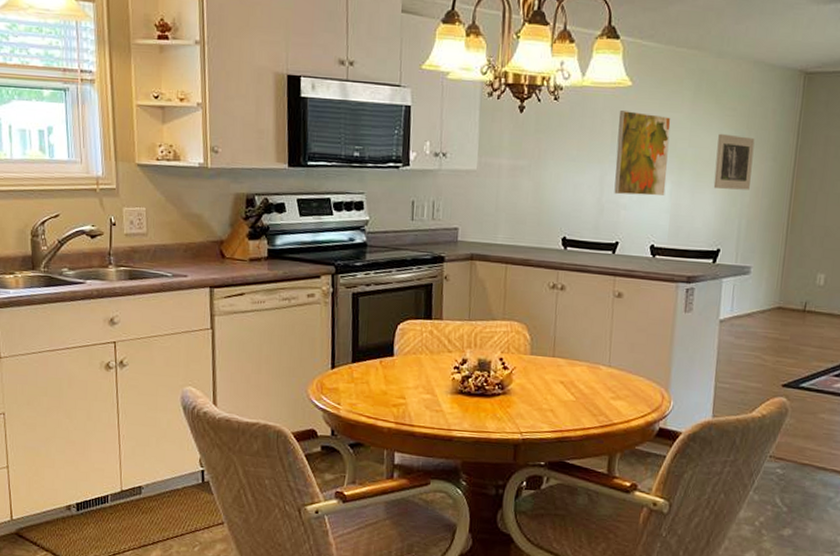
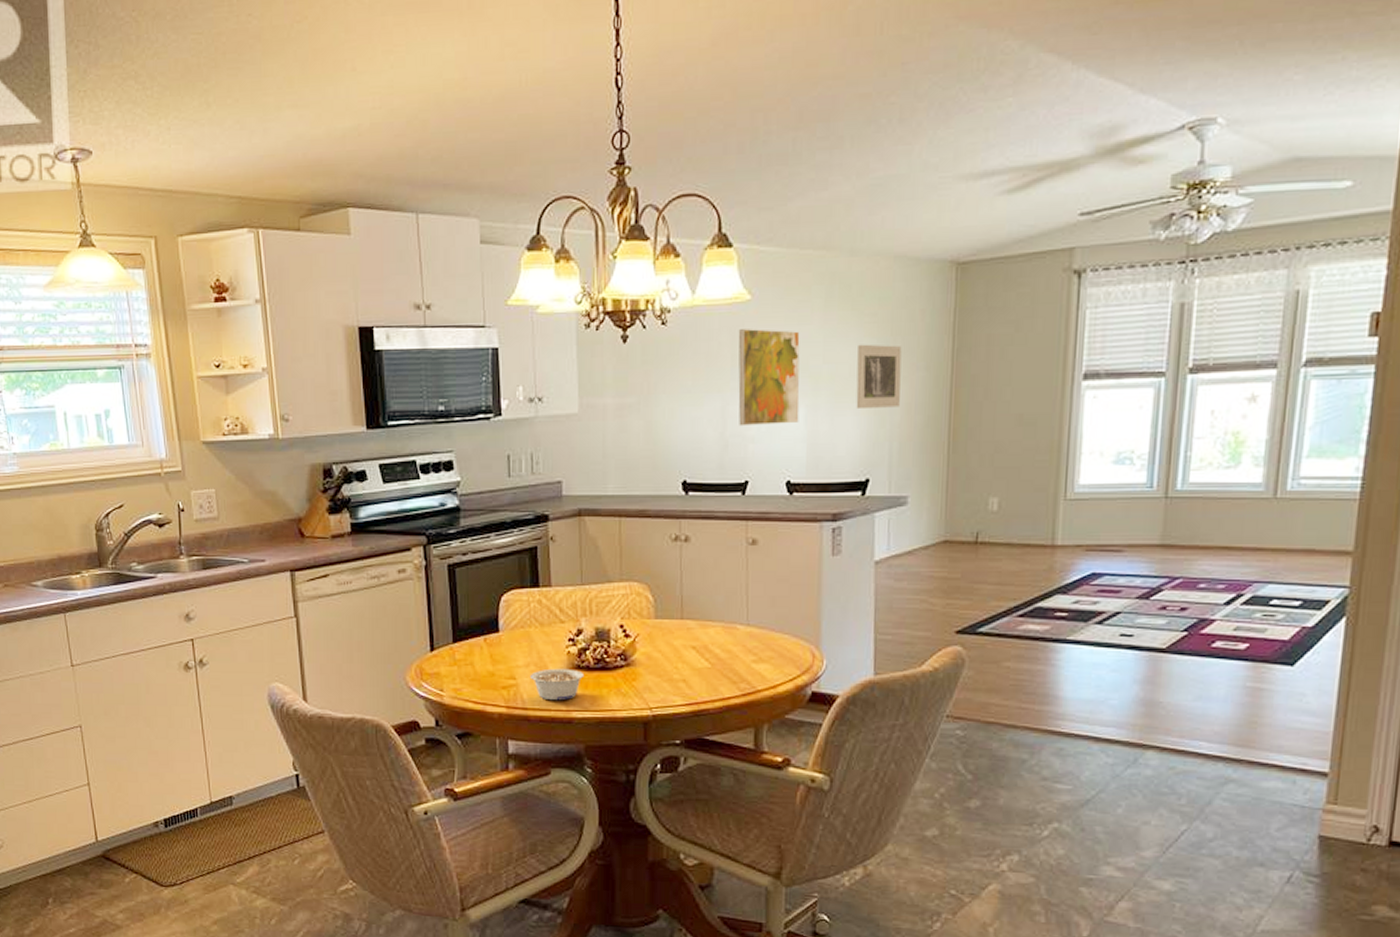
legume: none [417,391,466,421] -> present [529,668,585,701]

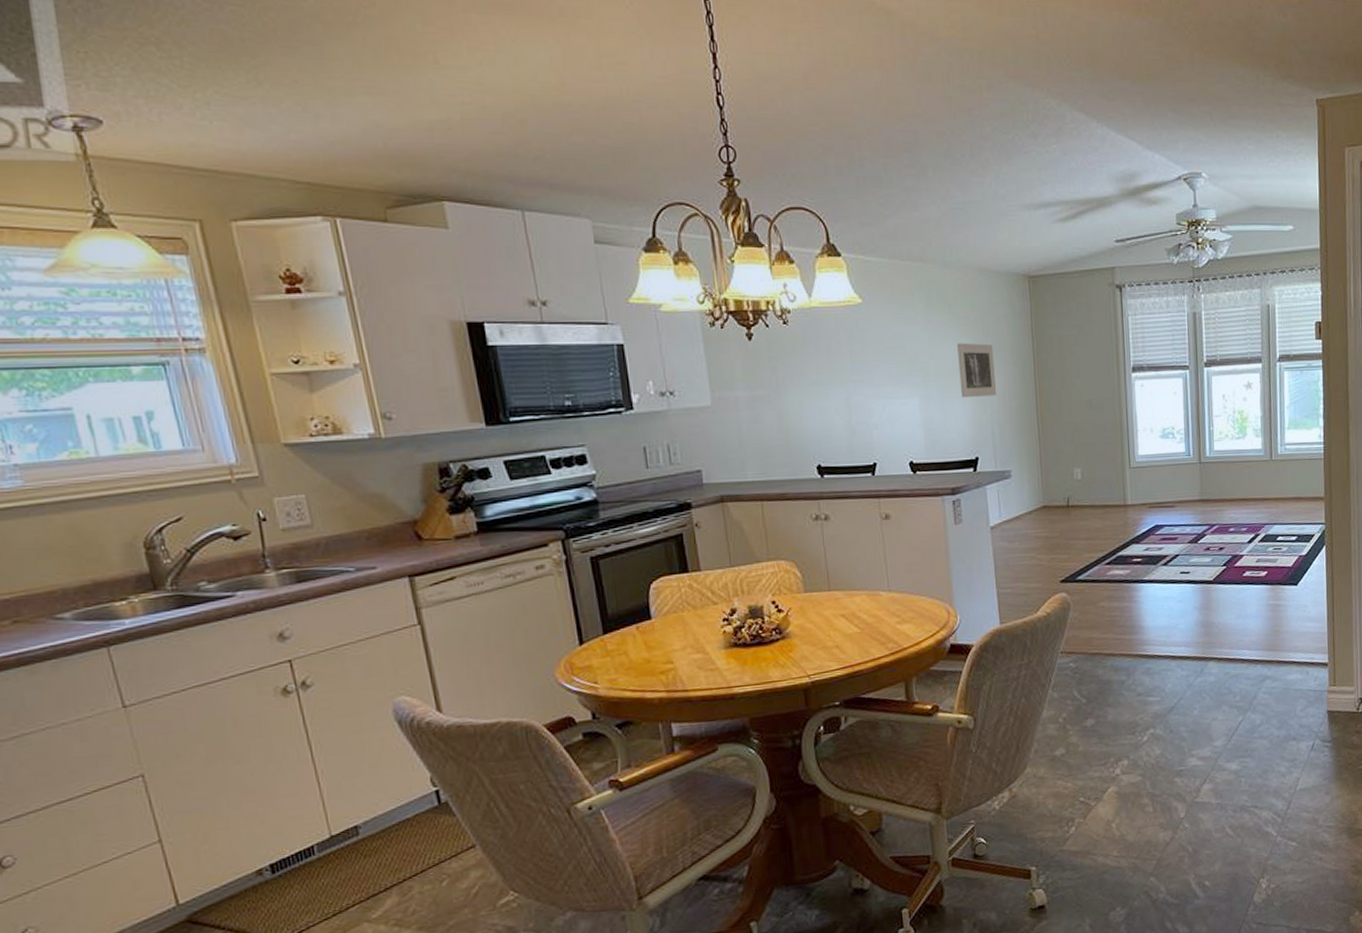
legume: present [529,668,585,701] -> none [687,647,742,680]
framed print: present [738,329,800,427] -> none [853,329,915,415]

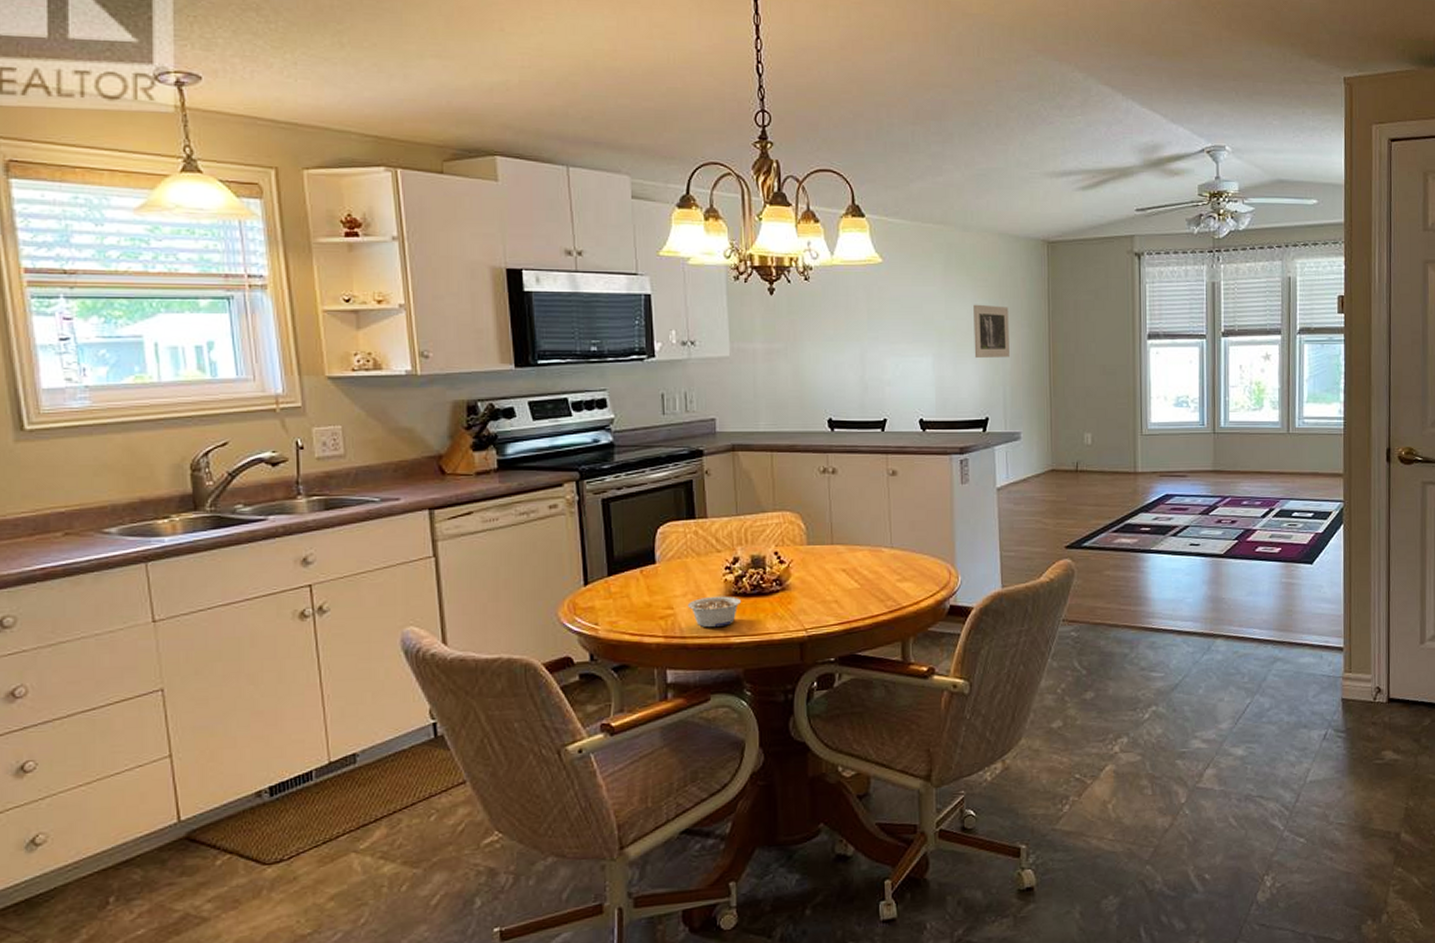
legume: none [687,647,742,680] -> present [687,596,742,628]

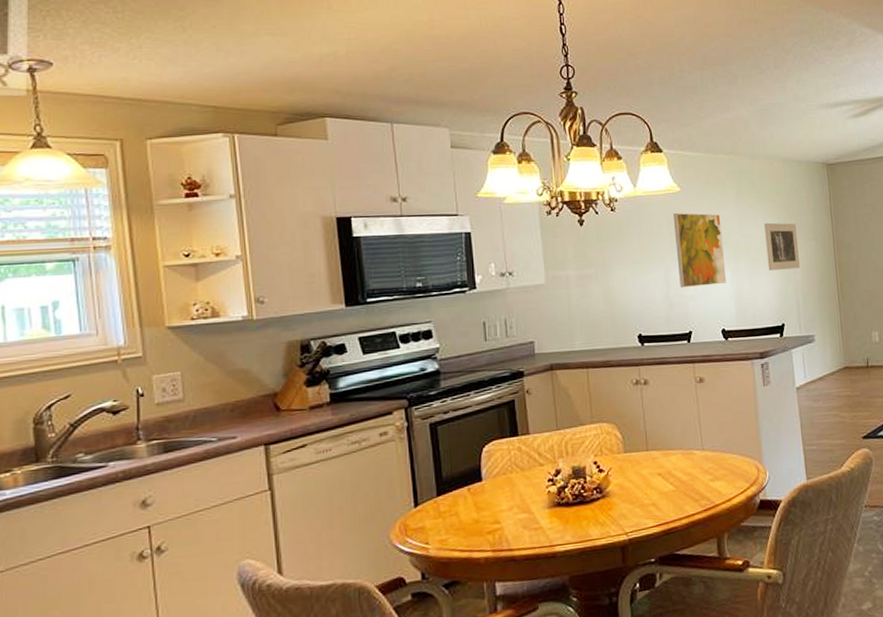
legume: present [687,596,742,628] -> none [513,506,565,539]
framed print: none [872,287,928,371] -> present [672,213,727,288]

